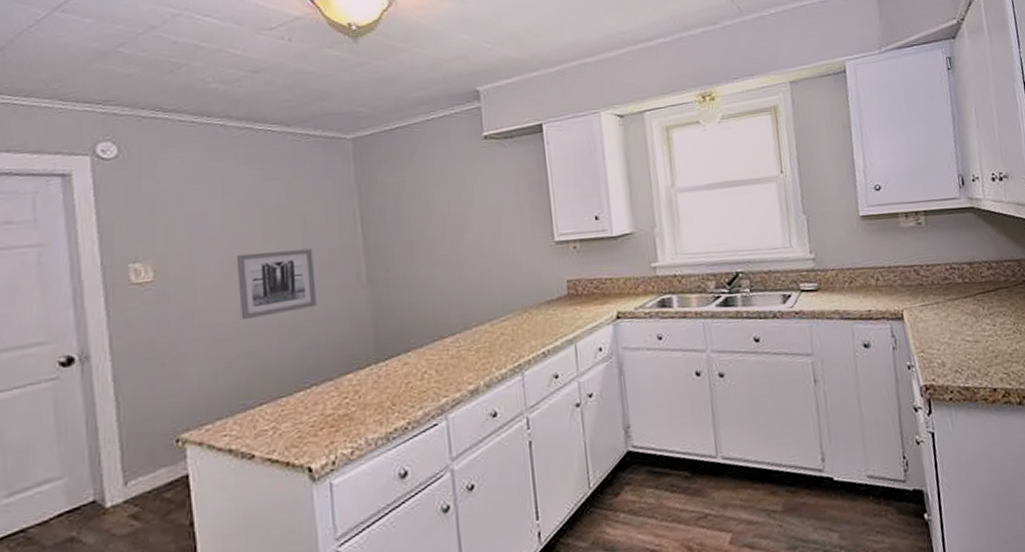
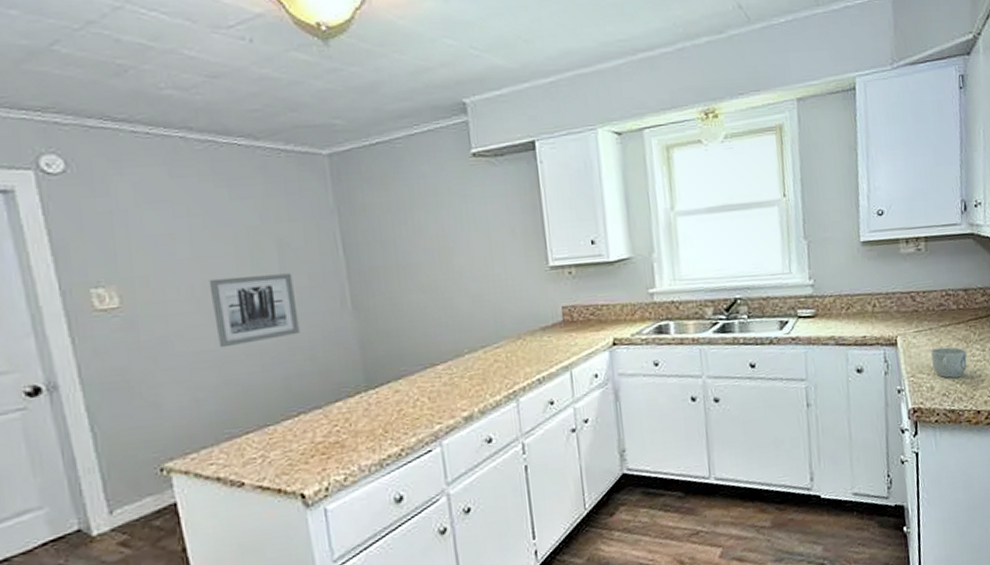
mug: none [939,321,978,354] -> present [931,347,967,378]

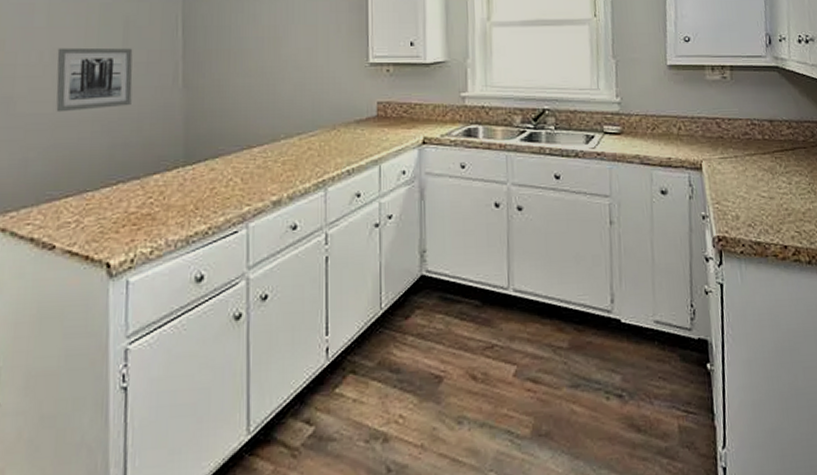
mug: present [931,347,967,378] -> none [736,176,773,208]

